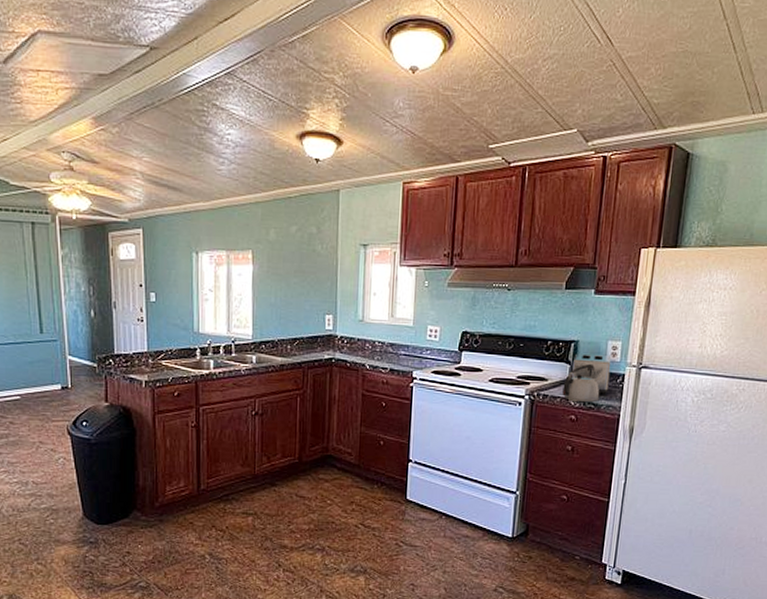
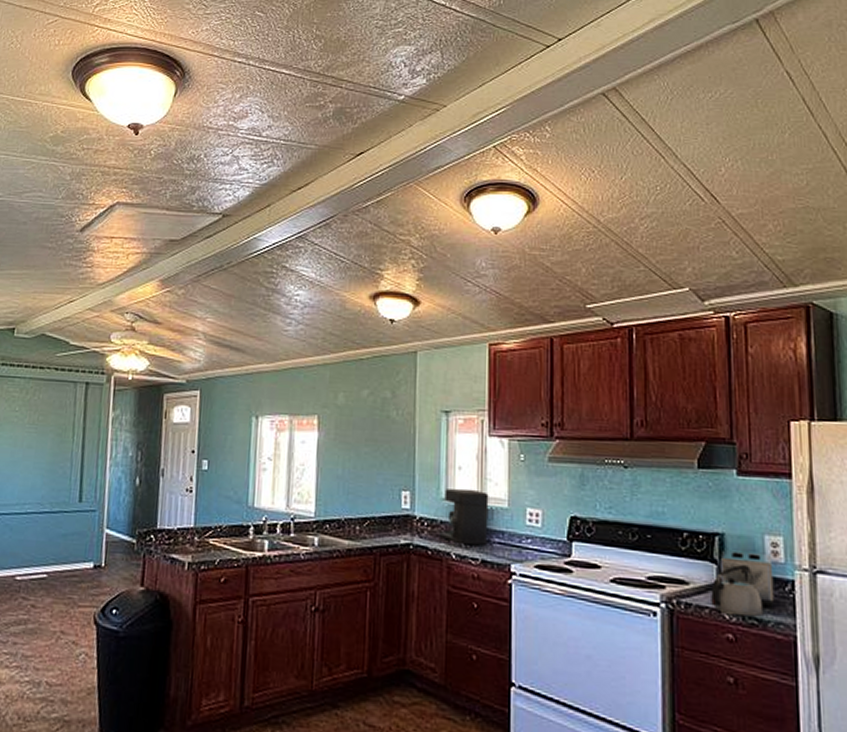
coffee maker: none [356,311,398,358] -> present [438,488,489,546]

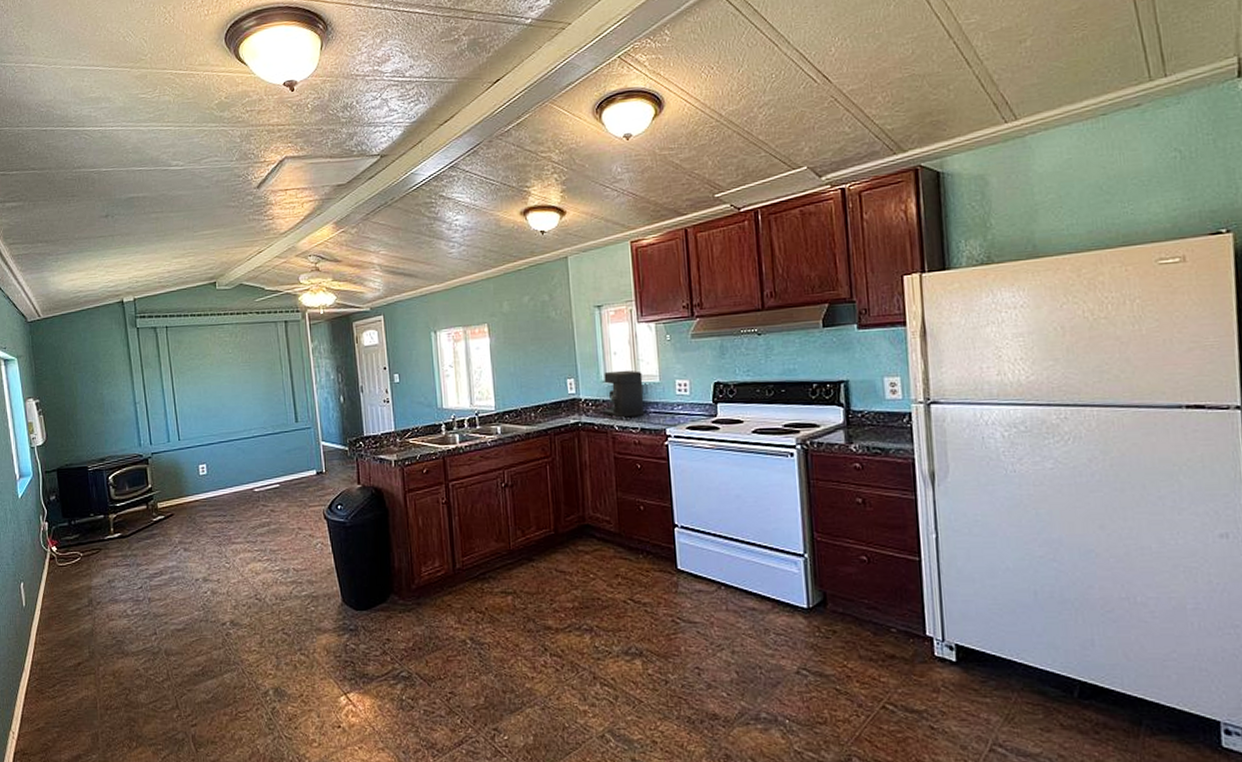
kettle: present [711,564,766,617] -> none [839,404,887,449]
toaster: present [718,550,775,608] -> none [845,392,895,438]

